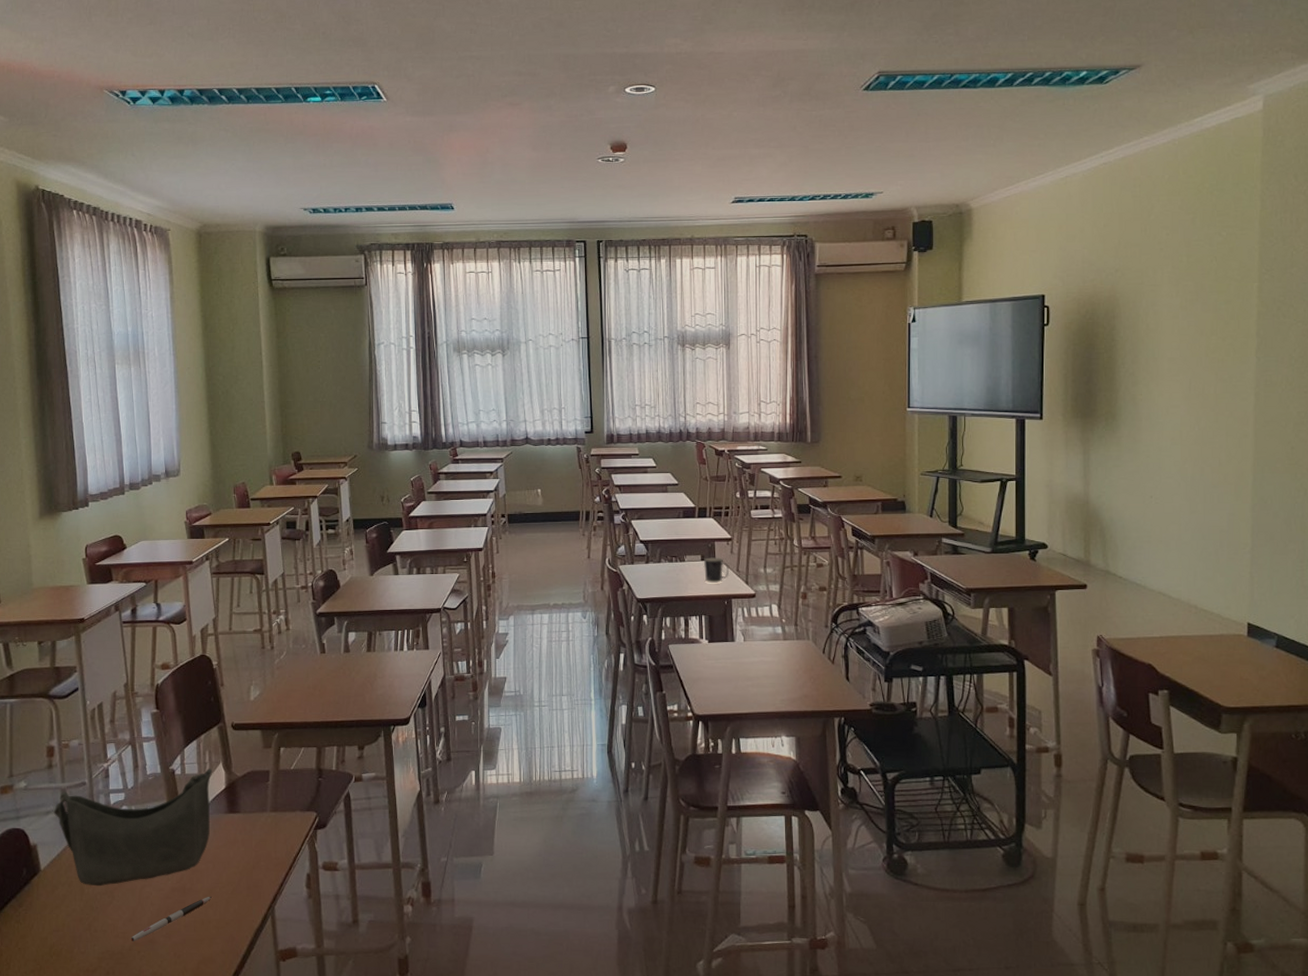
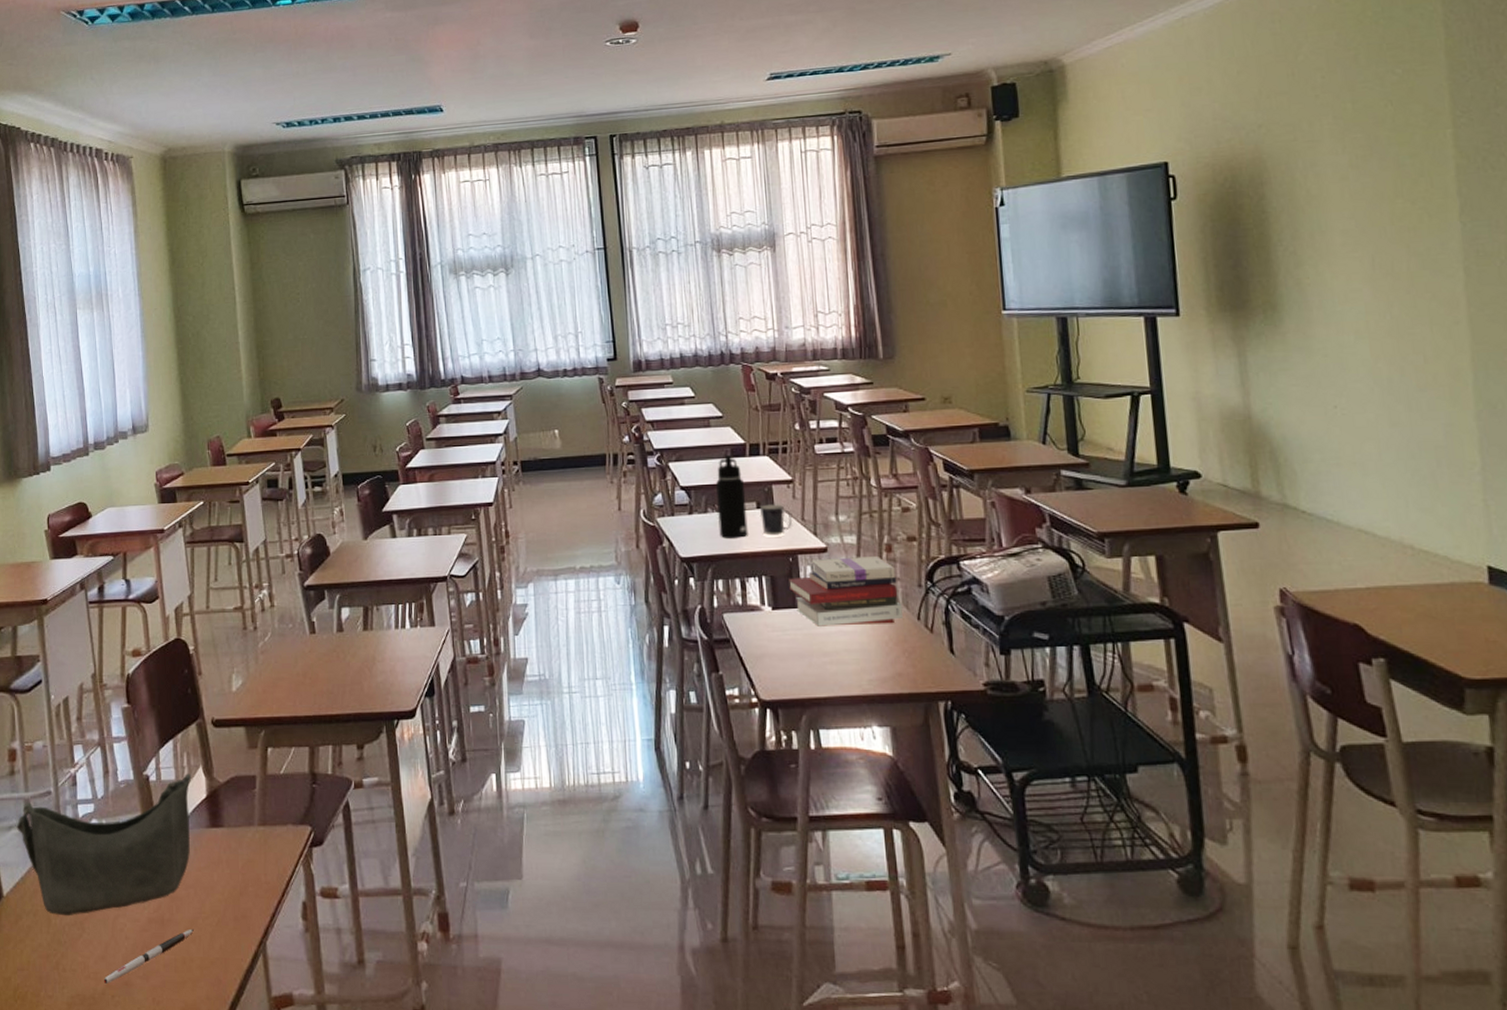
water bottle: none [668,516,693,584] -> present [716,455,748,538]
books: none [722,601,812,657] -> present [787,555,904,626]

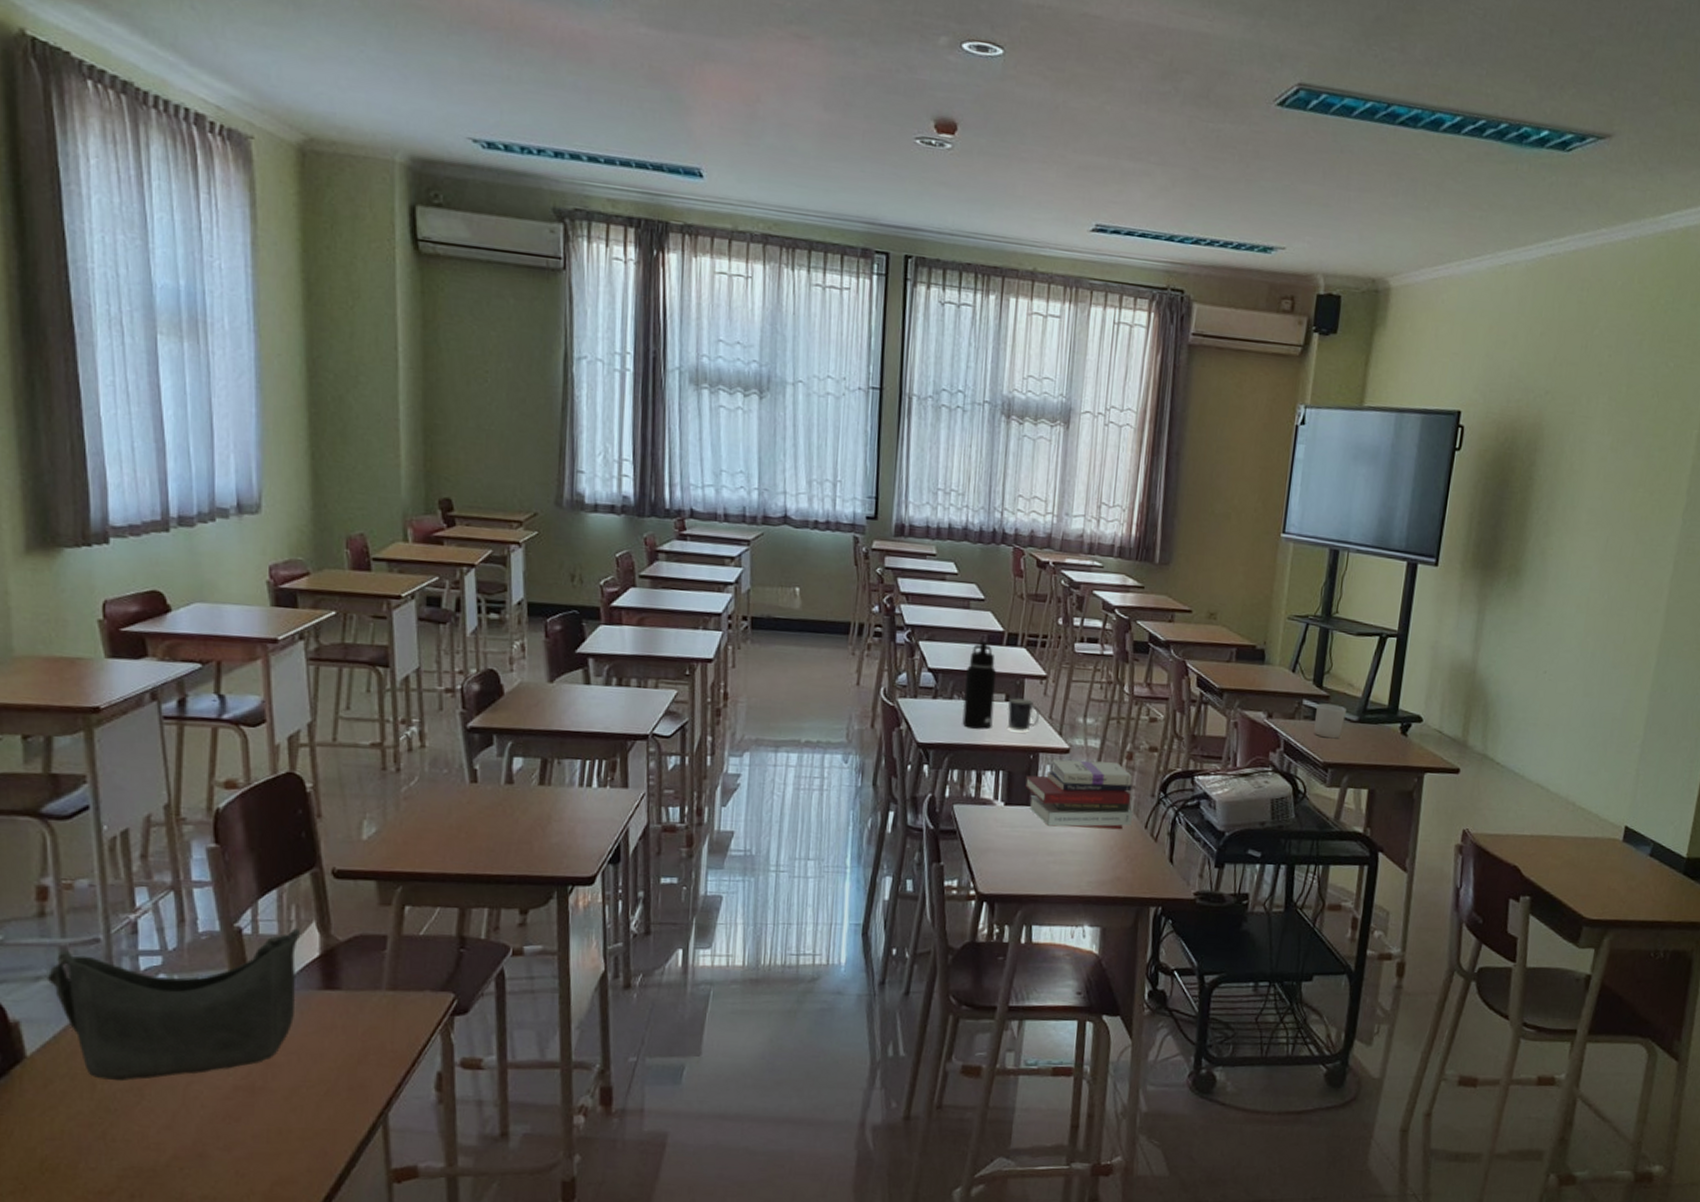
pen: present [103,928,194,985] -> none [168,1097,295,1156]
mug: none [1077,471,1112,507] -> present [1313,703,1346,739]

